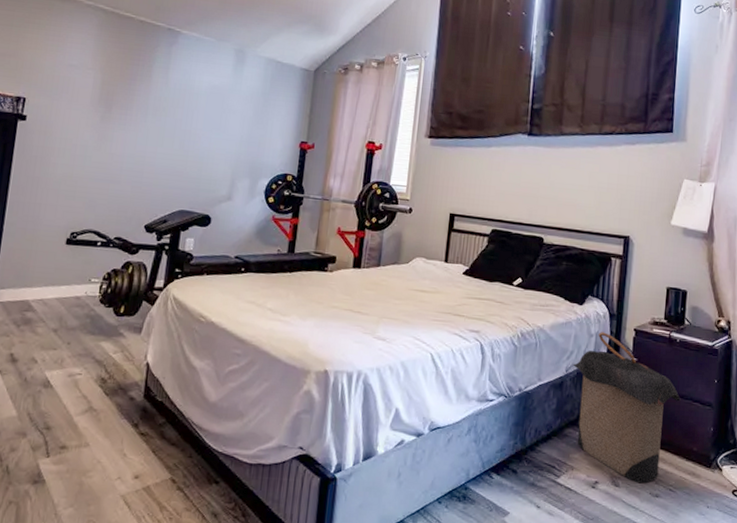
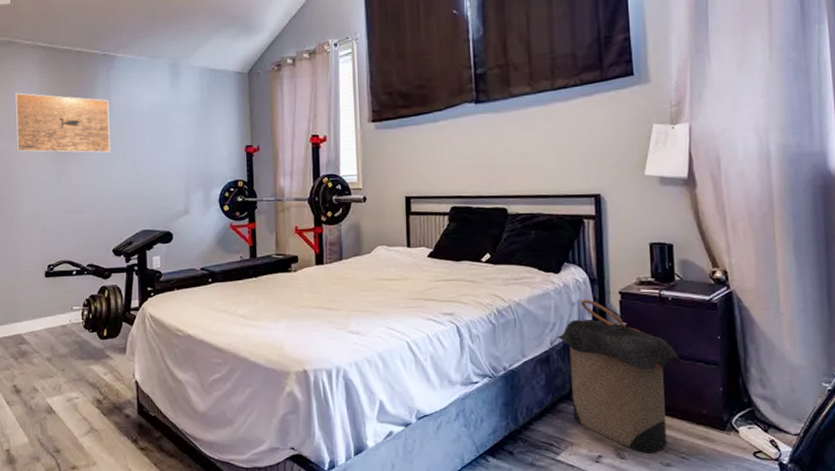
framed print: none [57,51,166,127] -> present [14,92,110,153]

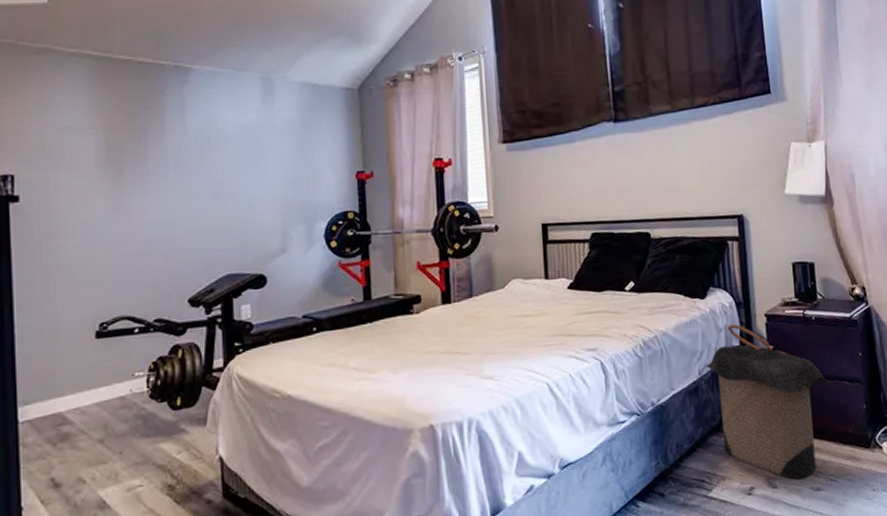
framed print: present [14,92,110,153] -> none [53,111,185,185]

